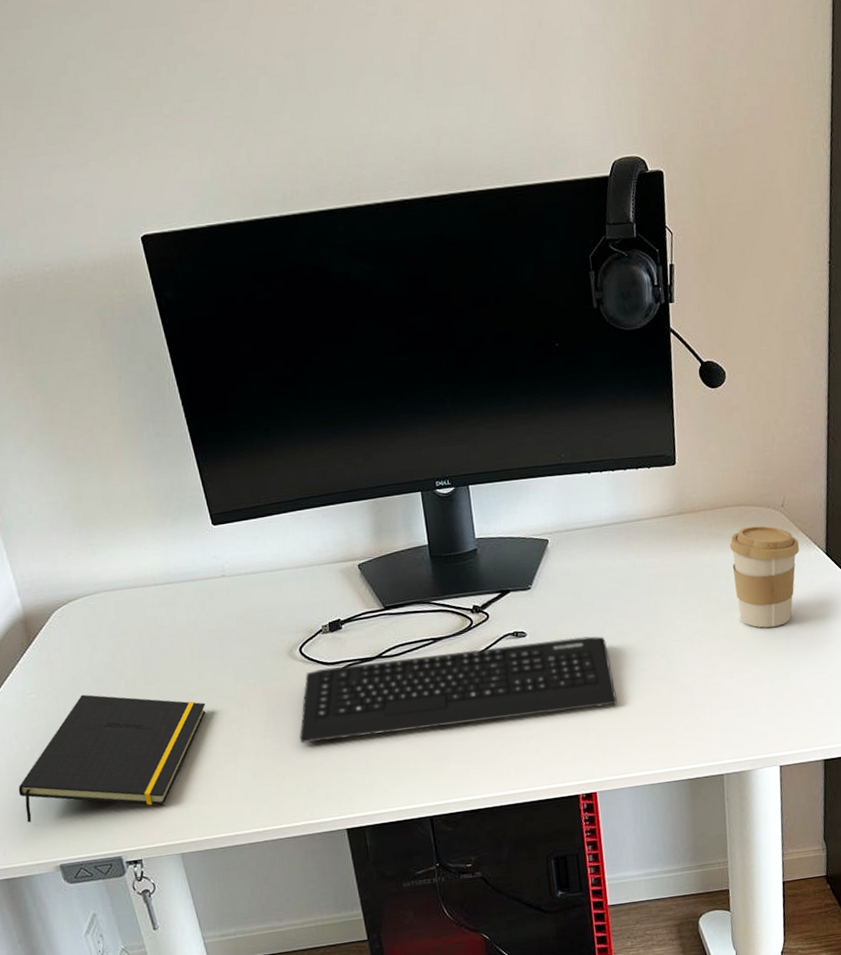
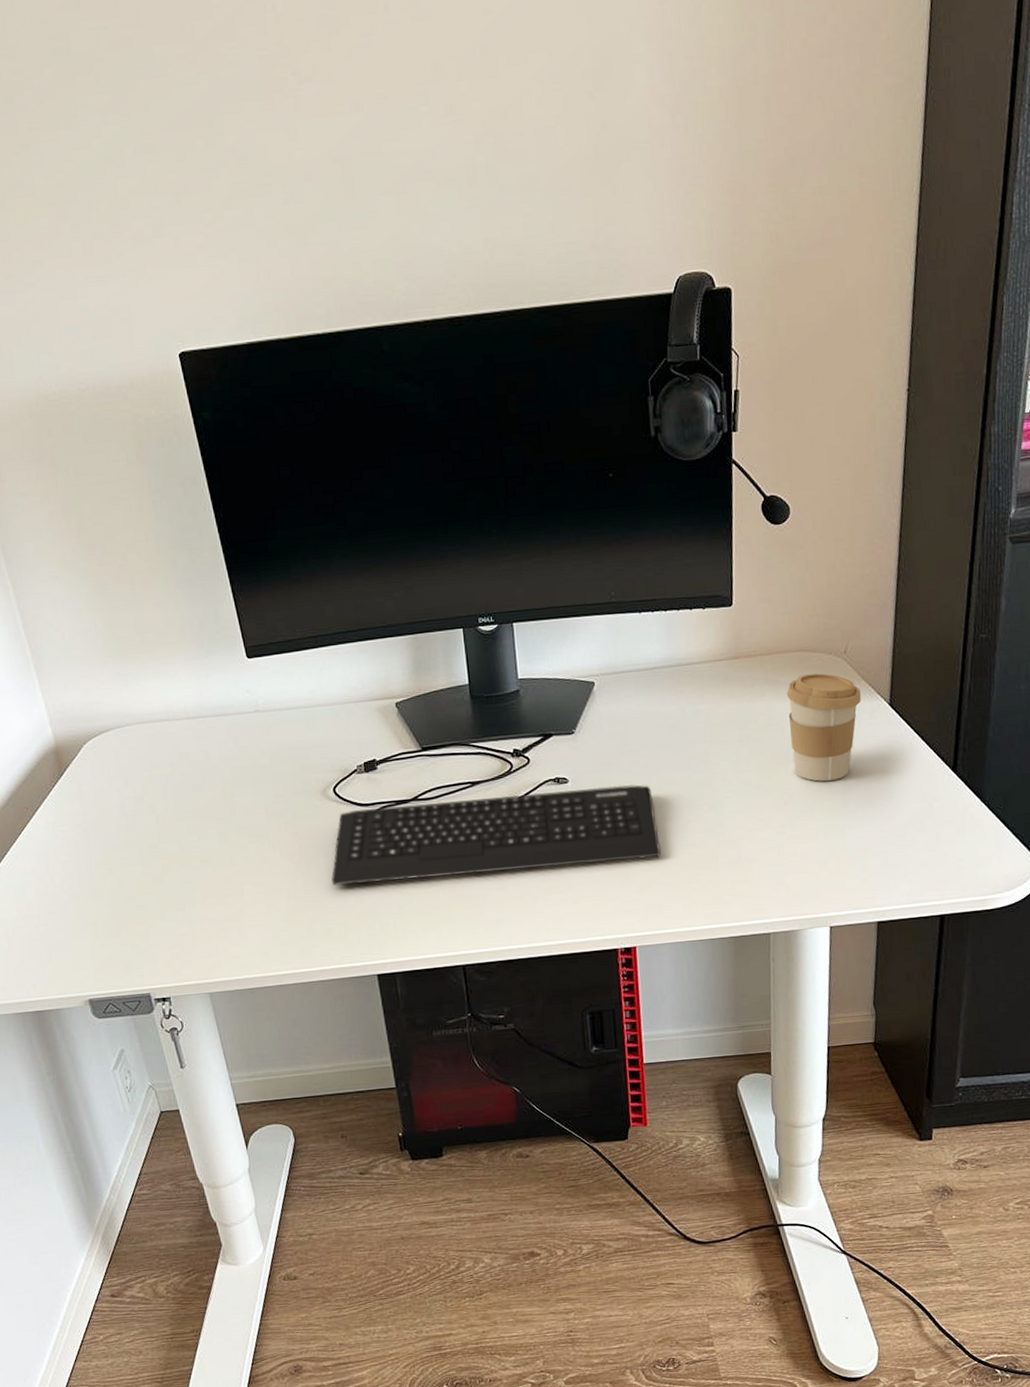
notepad: present [18,694,206,823] -> none [48,828,237,956]

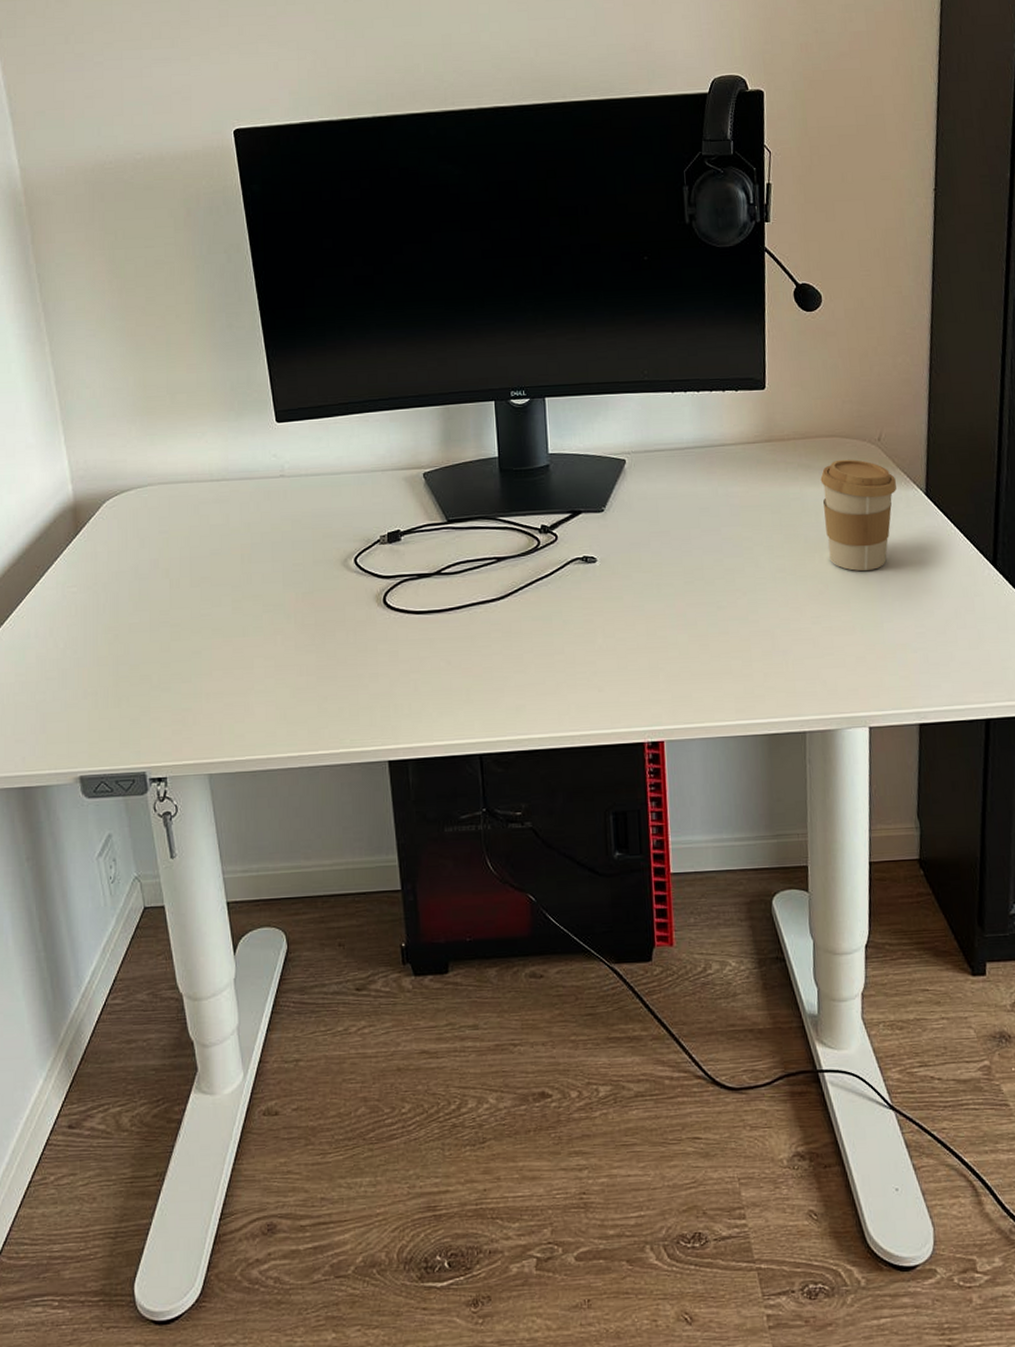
keyboard: present [331,785,661,886] -> none [347,566,691,662]

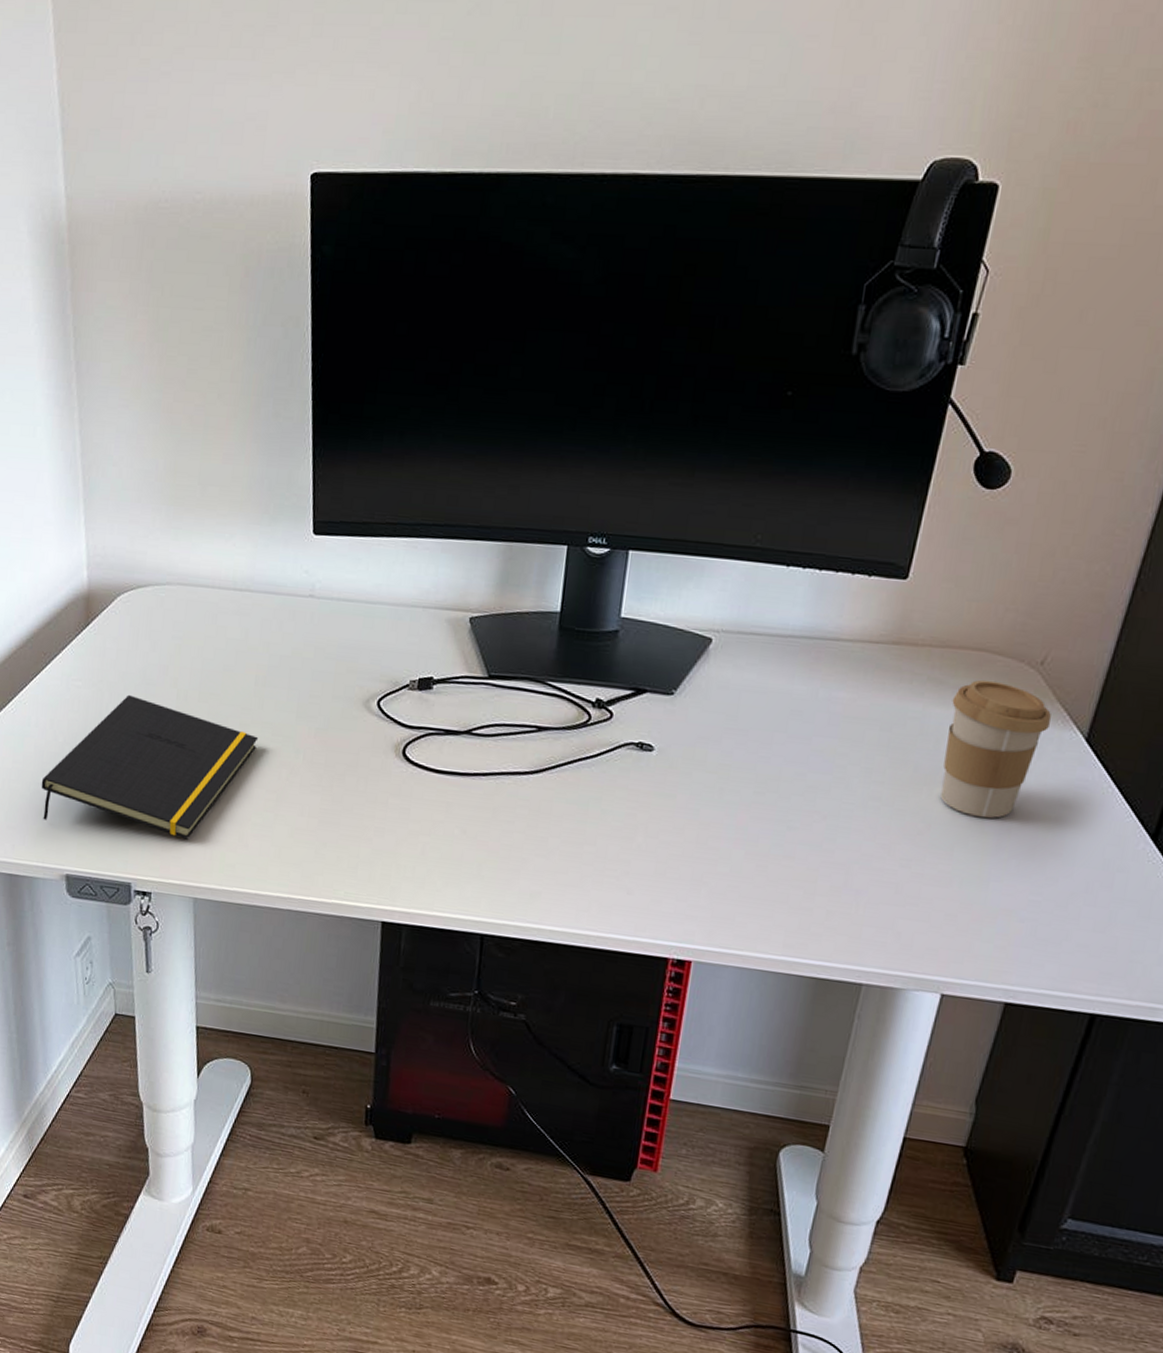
notepad: none [46,591,251,727] -> present [41,694,259,840]

